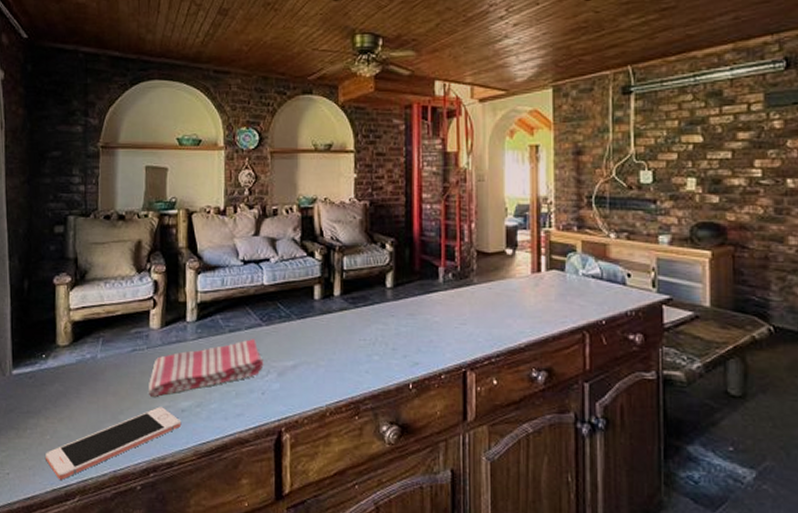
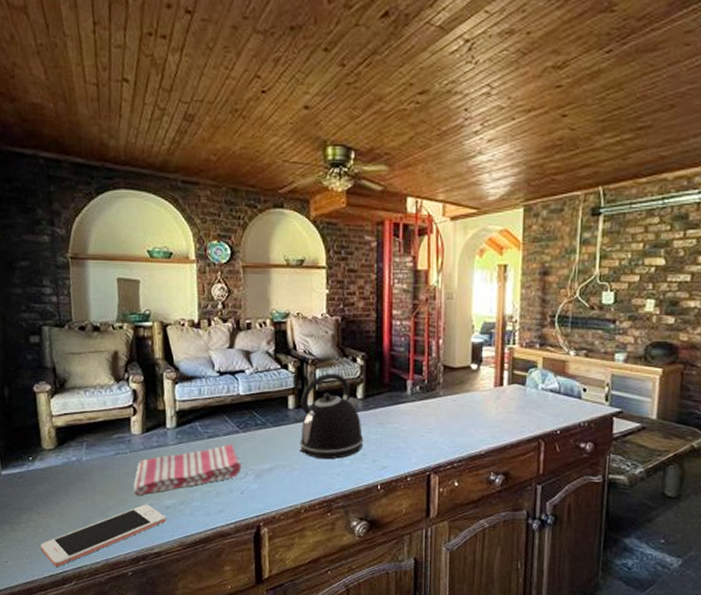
kettle: none [325,260,394,355] -> present [300,373,364,460]

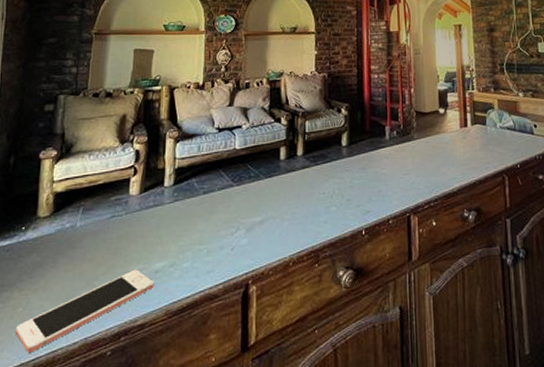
dish towel: present [133,444,242,495] -> none [123,199,234,260]
kettle: present [300,373,364,460] -> none [290,124,349,208]

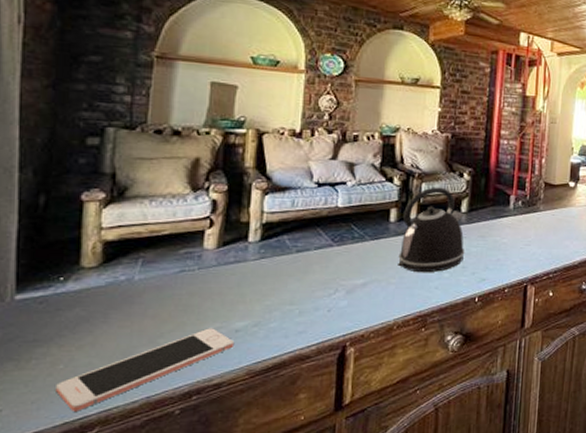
kettle: none [290,124,349,208] -> present [398,187,465,273]

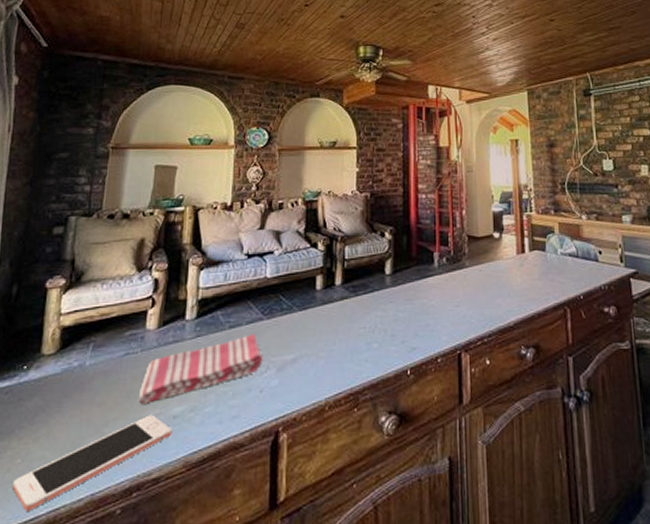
dish towel: none [196,259,332,318] -> present [138,334,263,404]
kettle: present [398,187,465,273] -> none [326,249,393,344]

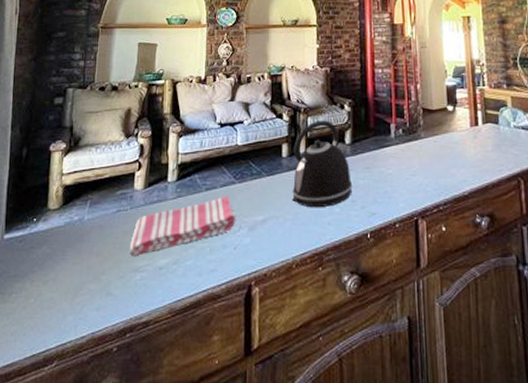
cell phone: present [13,415,173,511] -> none [28,265,159,344]
kettle: none [326,249,393,344] -> present [292,120,353,208]

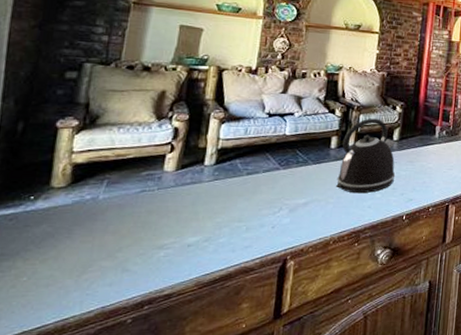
dish towel: present [129,196,236,256] -> none [152,181,277,234]

